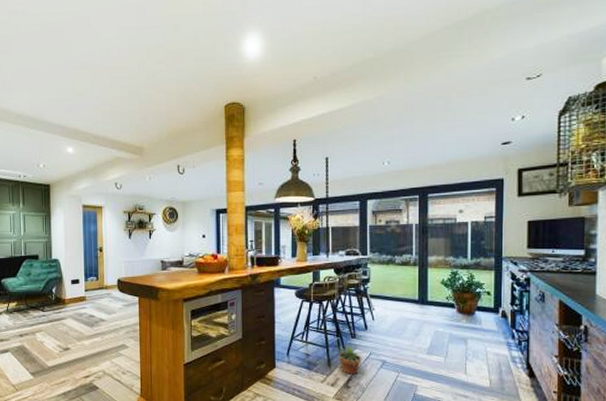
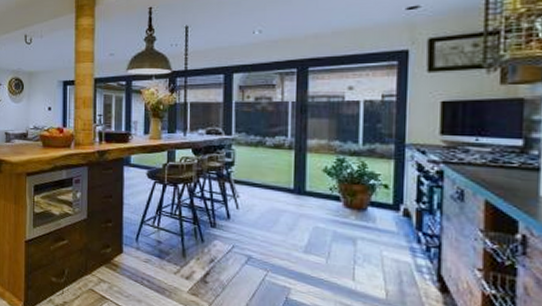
potted plant: present [336,343,365,374] -> none [192,234,226,269]

